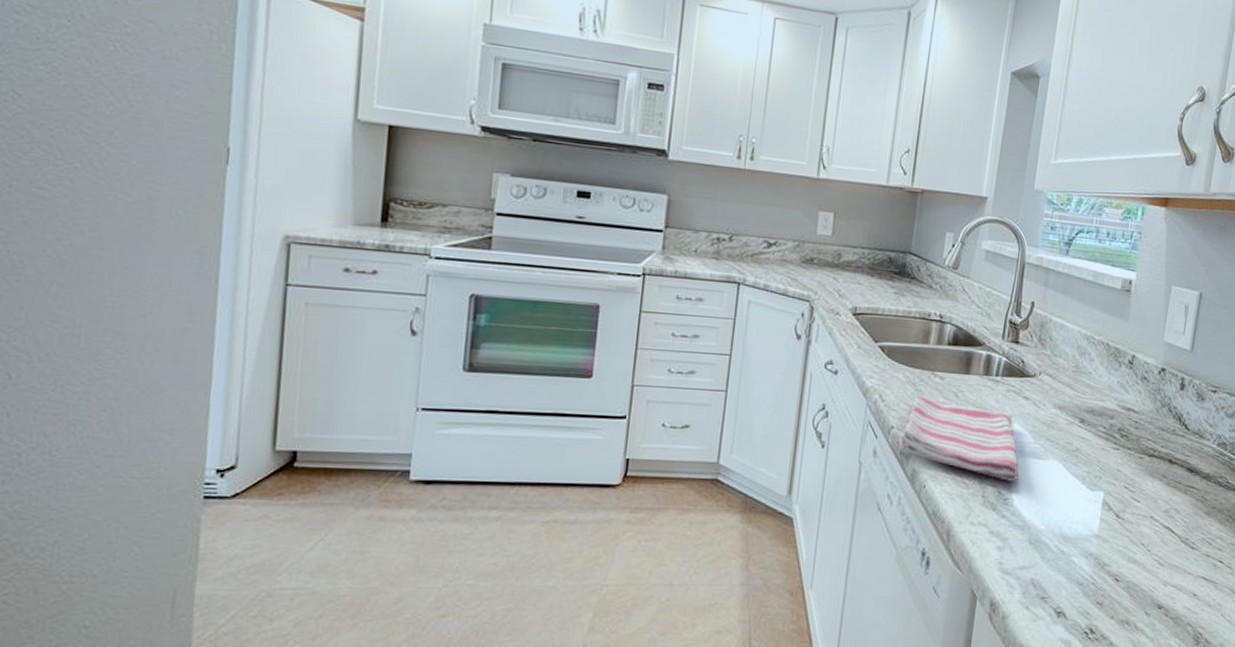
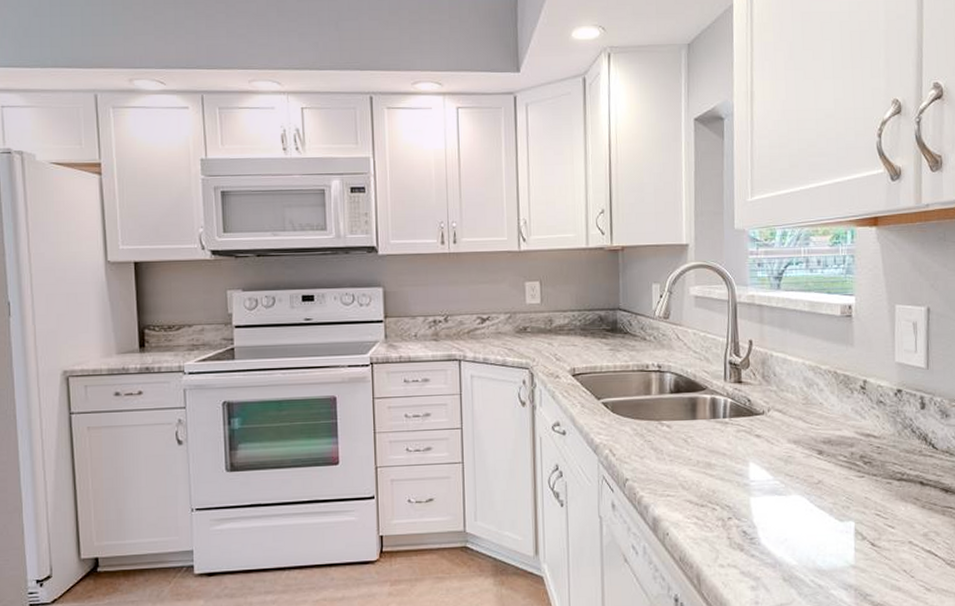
dish towel: present [898,394,1018,481] -> none [636,445,762,520]

